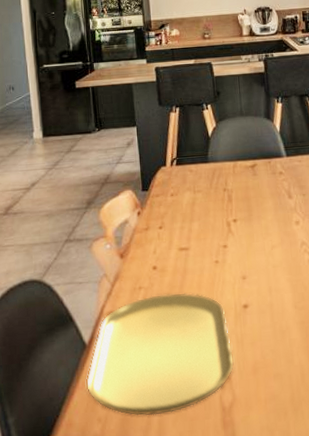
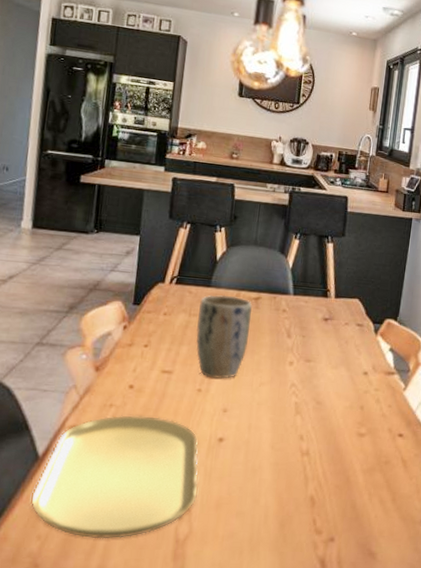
plant pot: none [201,167,253,249] -> present [196,295,253,379]

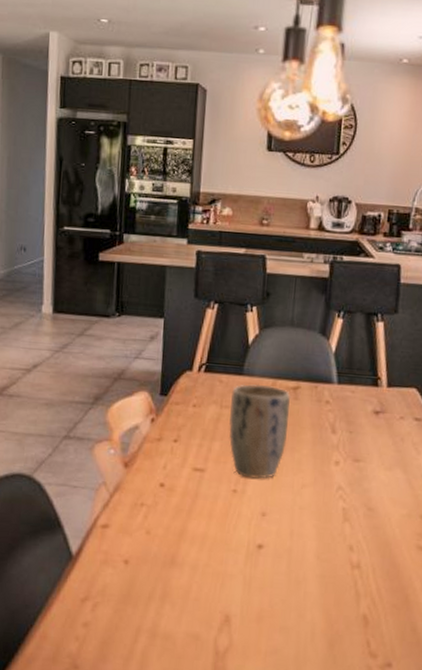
placemat: present [31,415,199,539] -> none [67,515,237,646]

